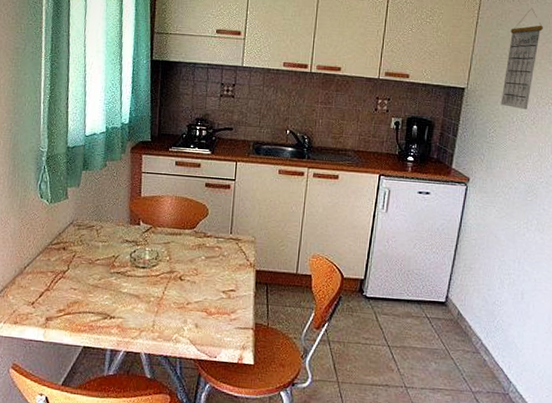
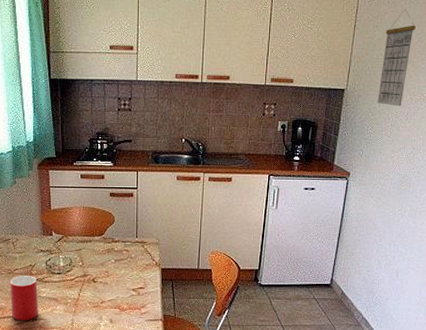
cup: none [87,267,120,318] -> present [9,276,39,321]

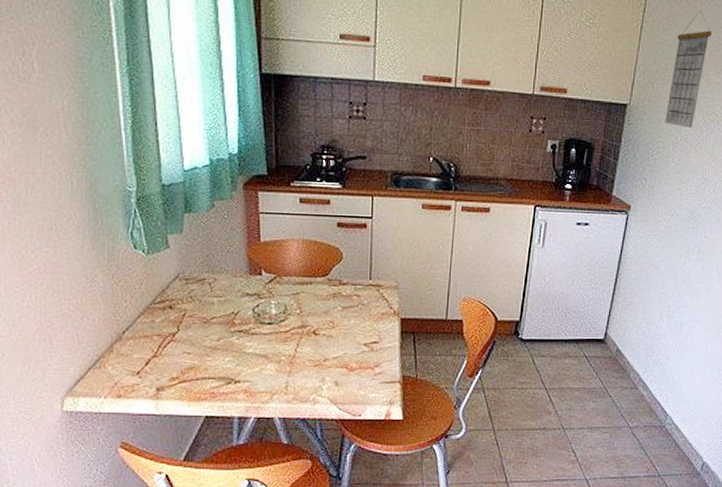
cup: present [9,276,39,321] -> none [204,326,243,384]

